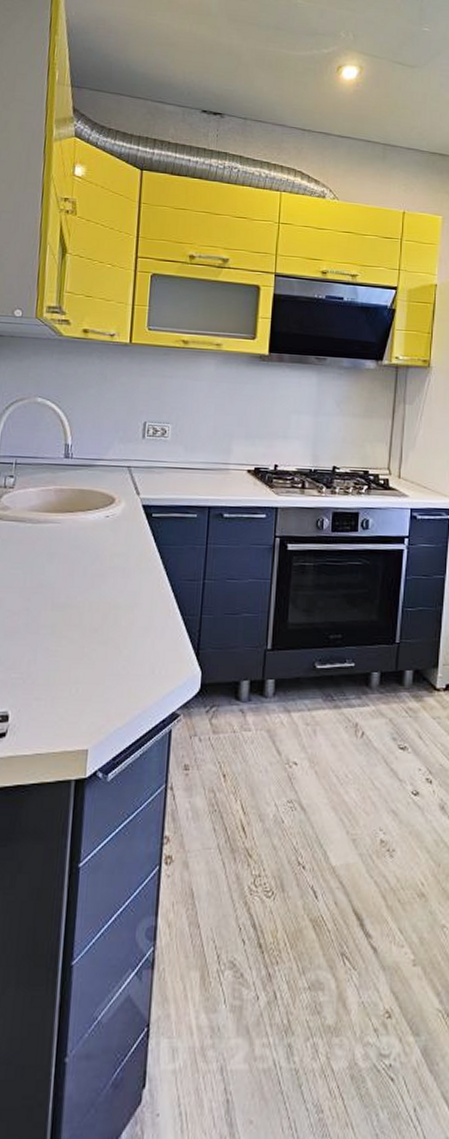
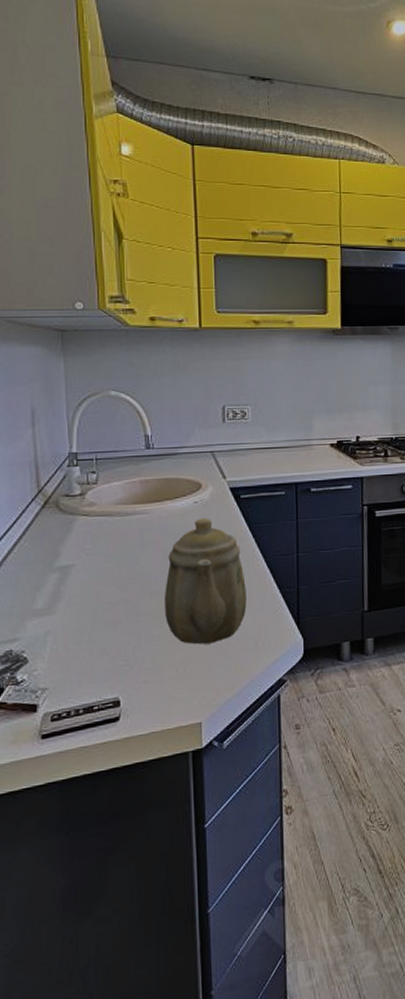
teapot: none [64,533,149,666] -> present [164,518,247,645]

